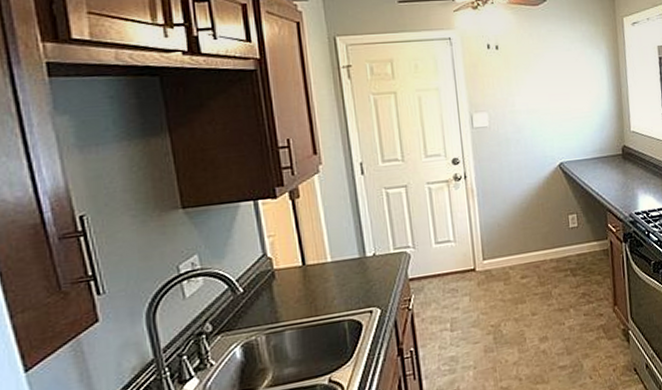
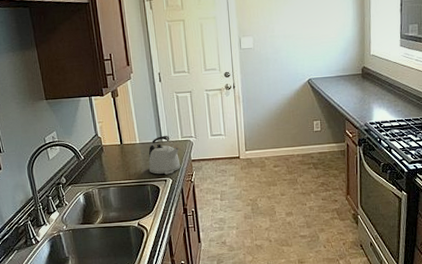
kettle: none [345,247,393,304] -> present [148,135,181,175]

